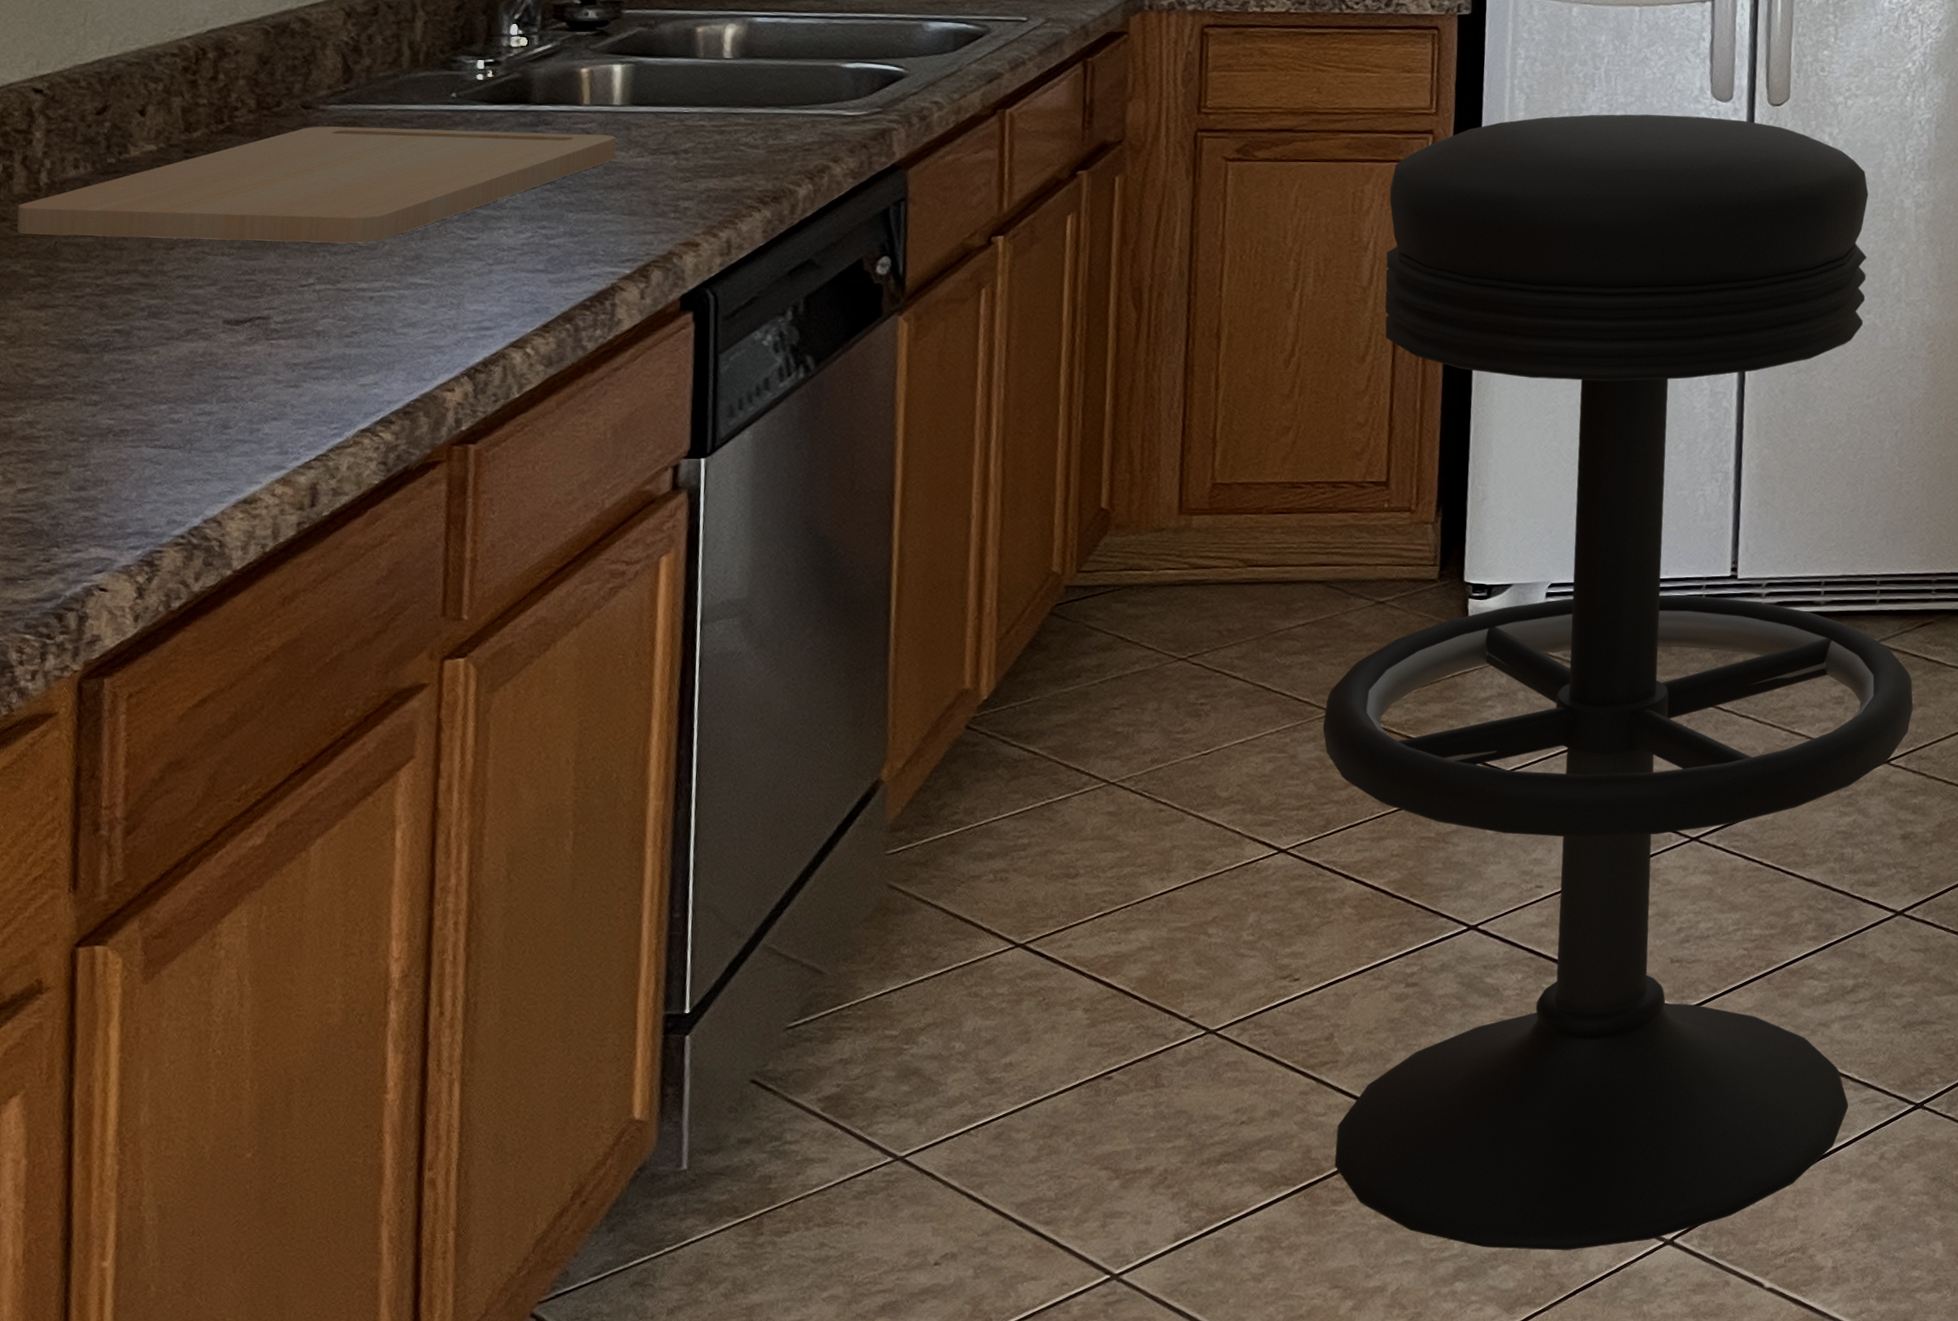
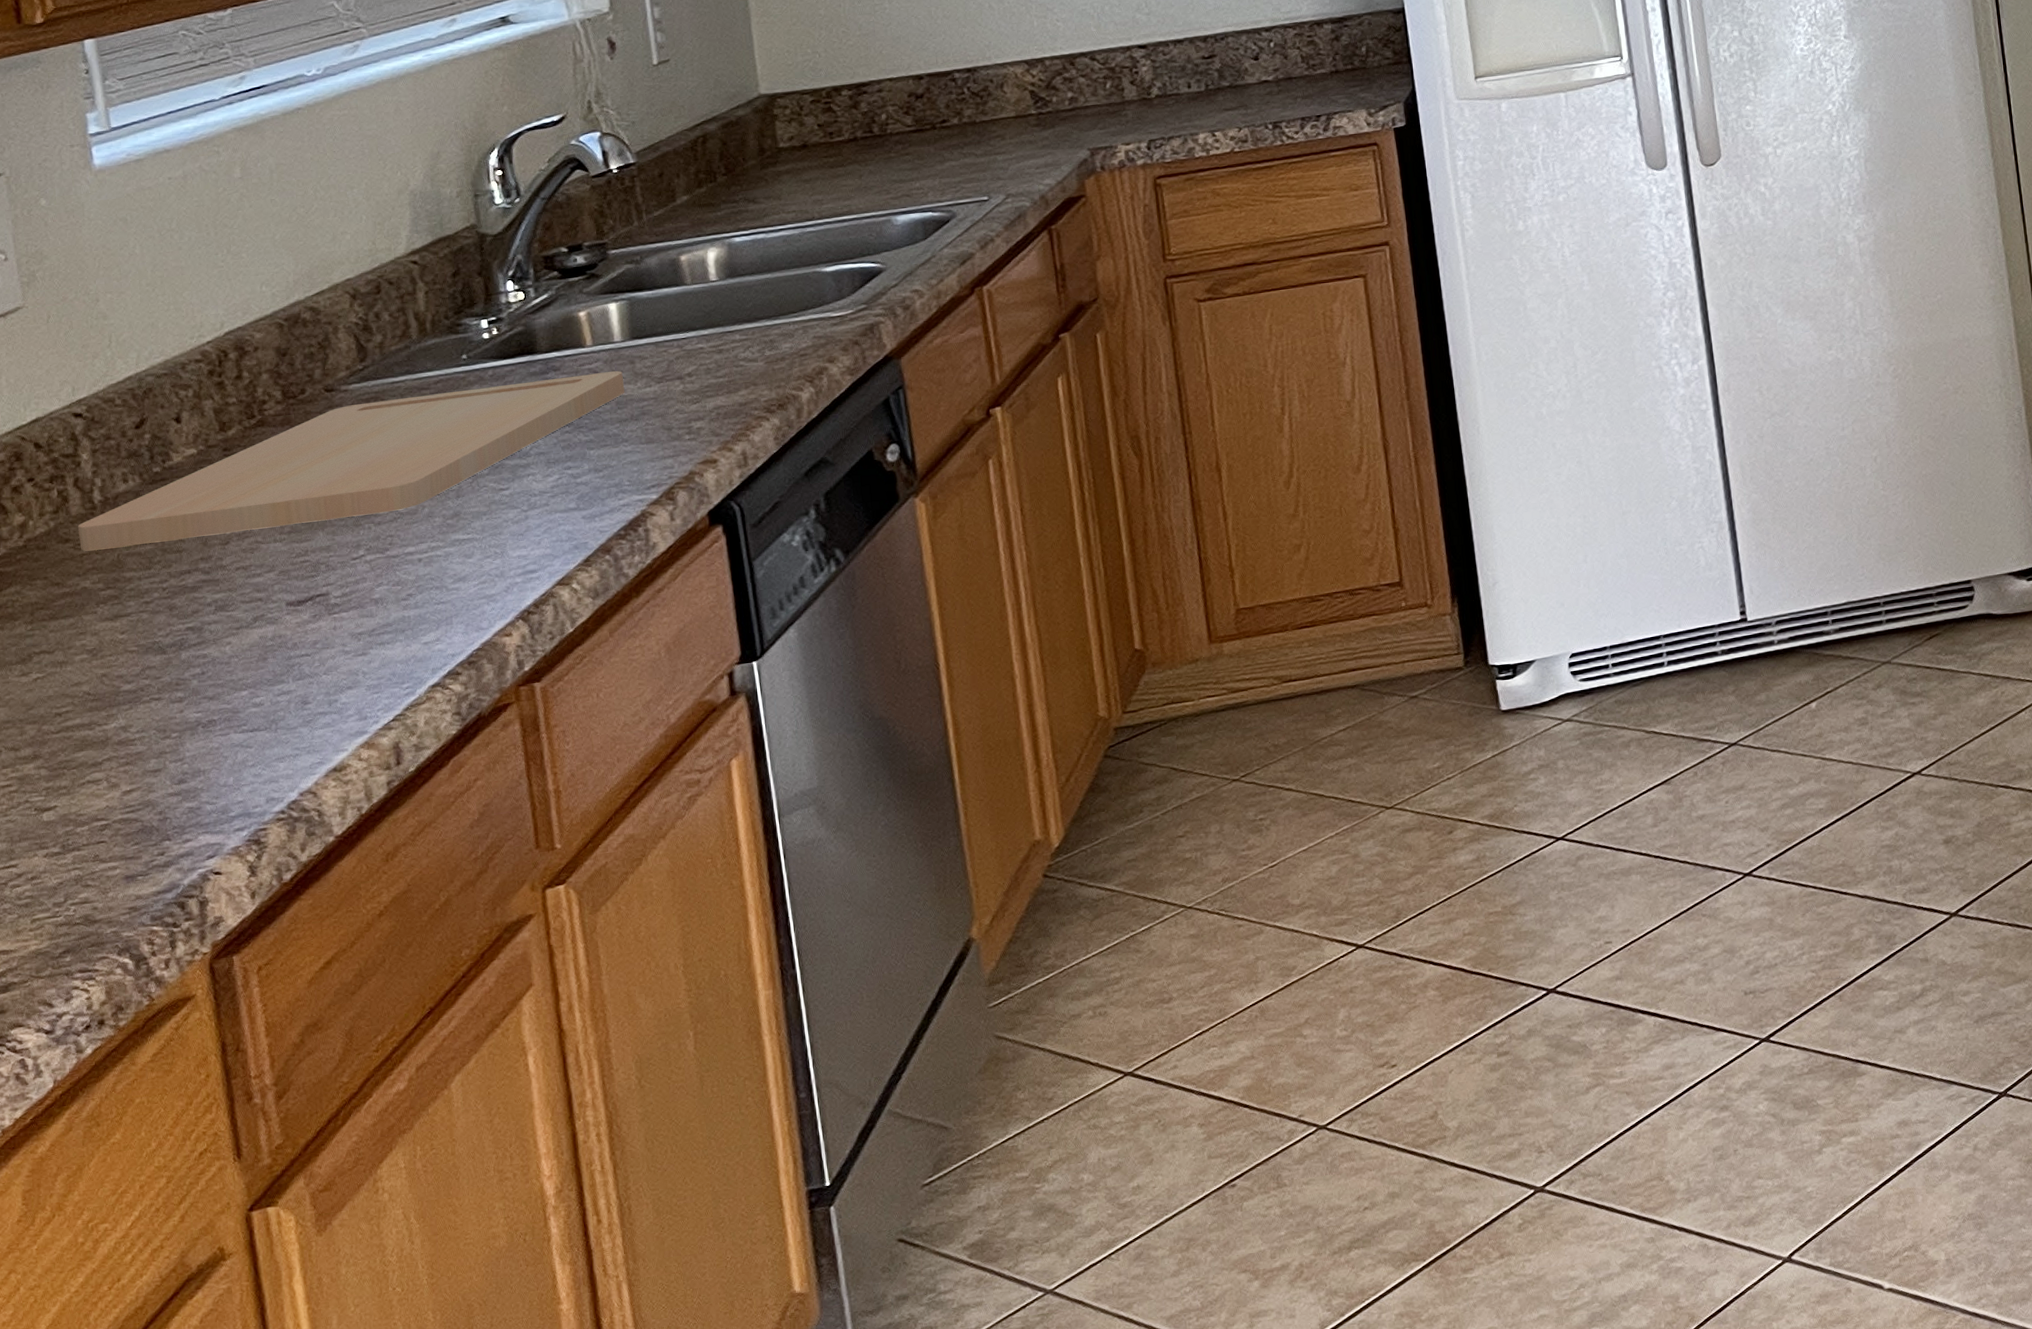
bar stool: present [1322,114,1913,1250] -> none [1356,184,1936,1292]

